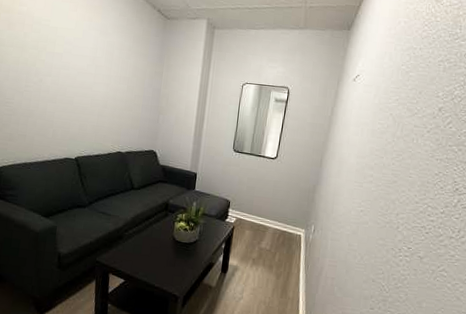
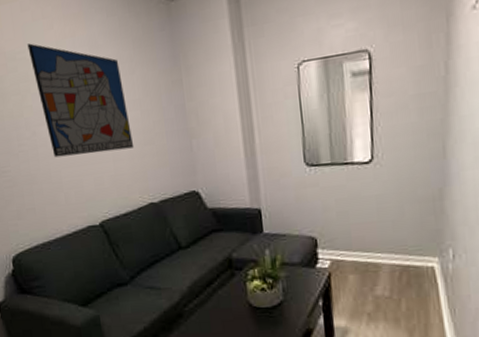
wall art: none [52,16,120,110] -> present [27,43,135,158]

